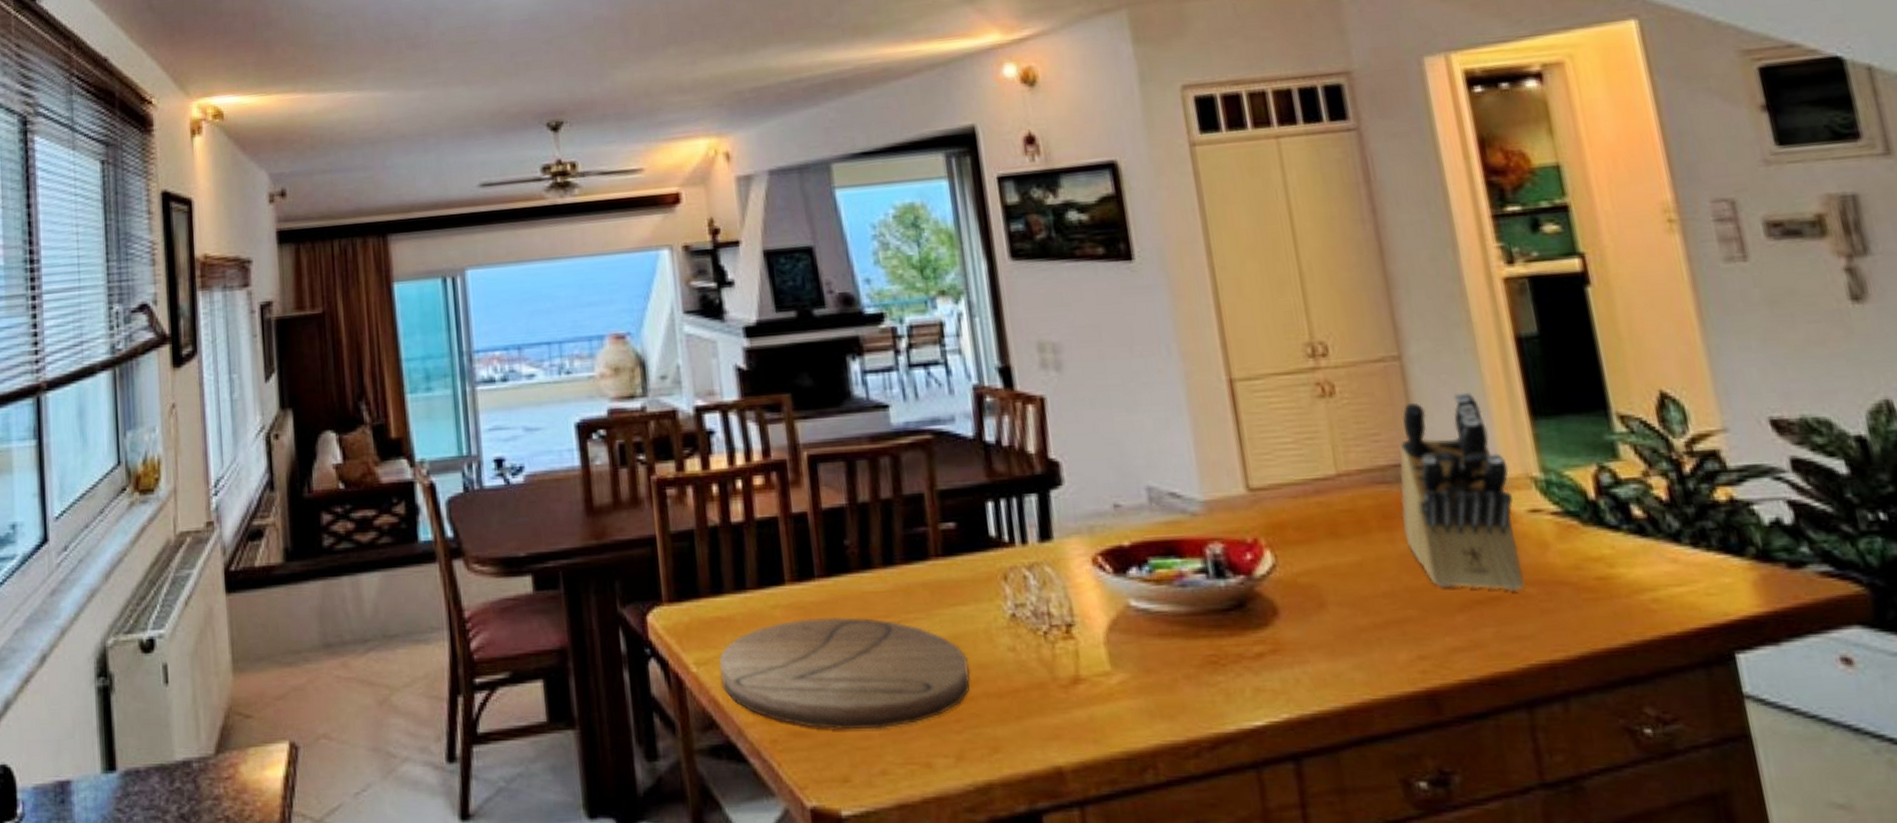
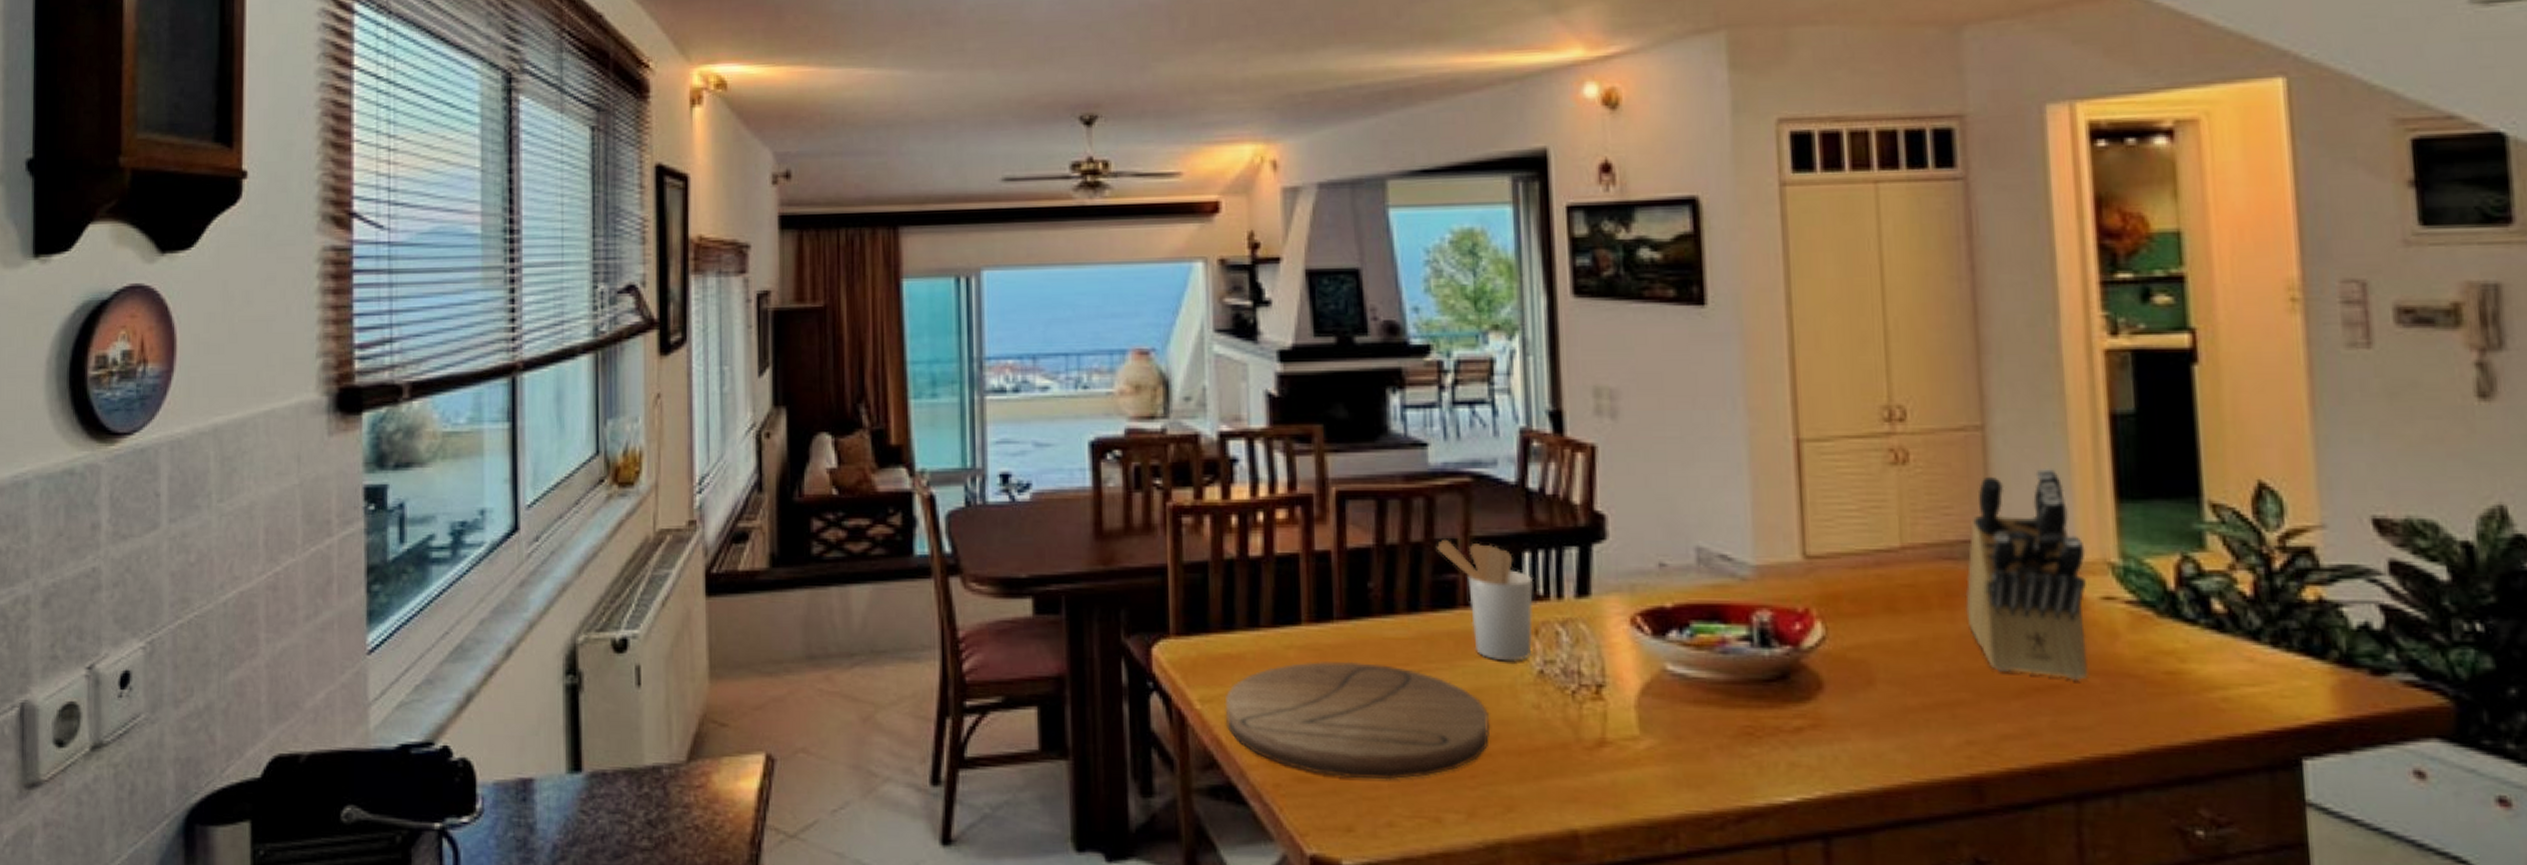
utensil holder: none [904,494,1004,607] -> present [1435,538,1534,662]

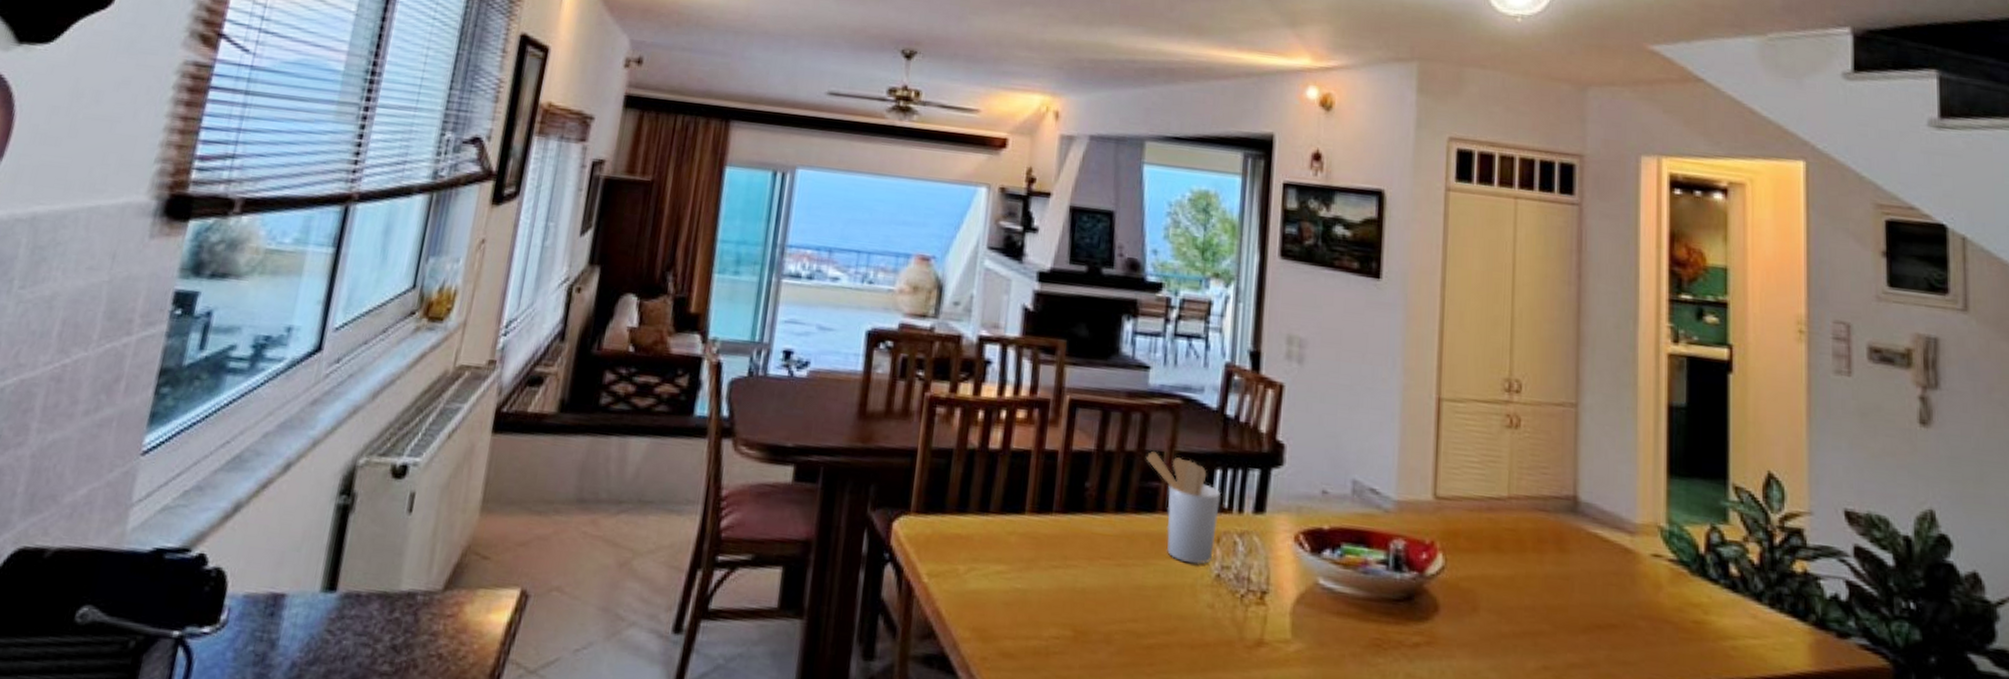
cutting board: present [1224,661,1489,780] -> none [948,548,1171,662]
knife block: present [1965,467,2088,680] -> none [1552,443,1643,622]

